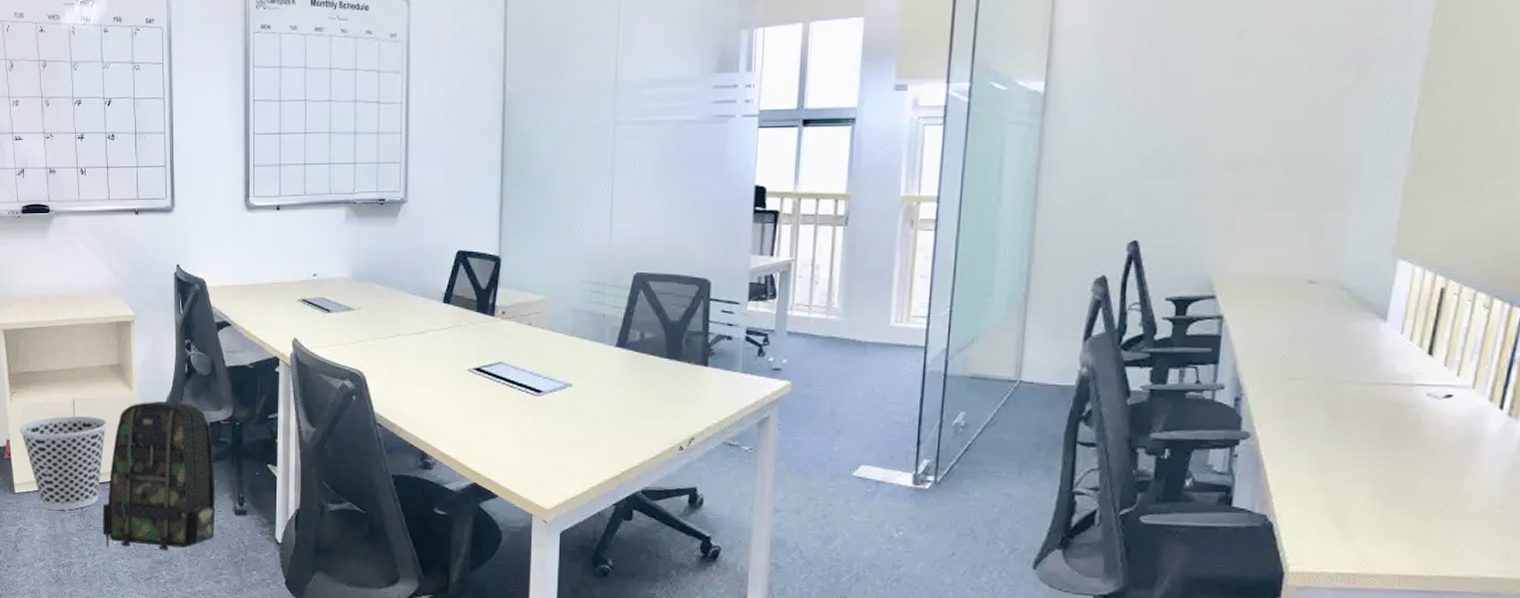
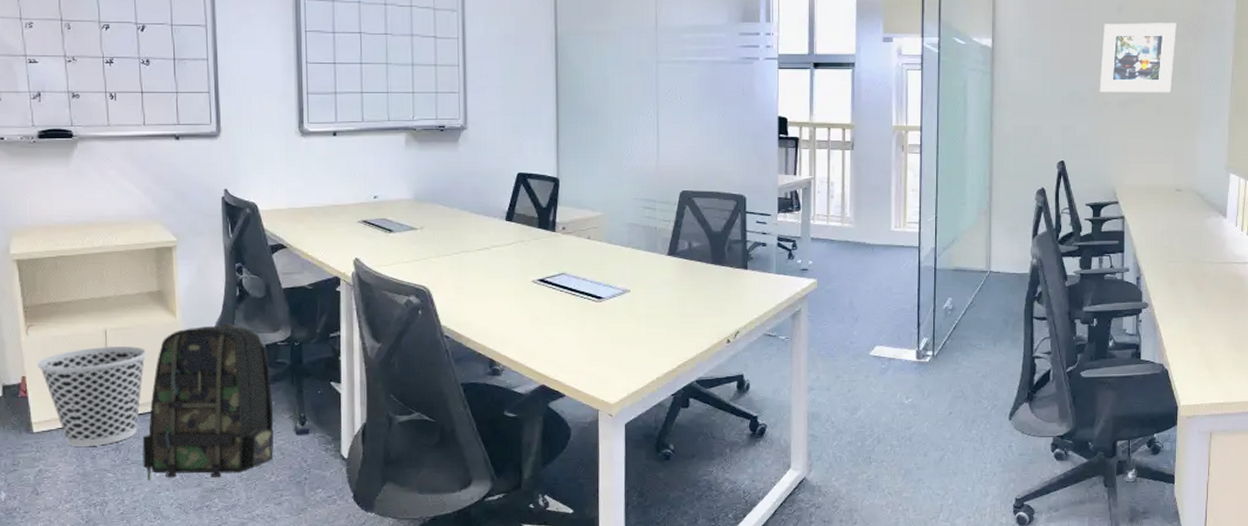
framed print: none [1198,50,1330,150] -> present [1099,23,1177,93]

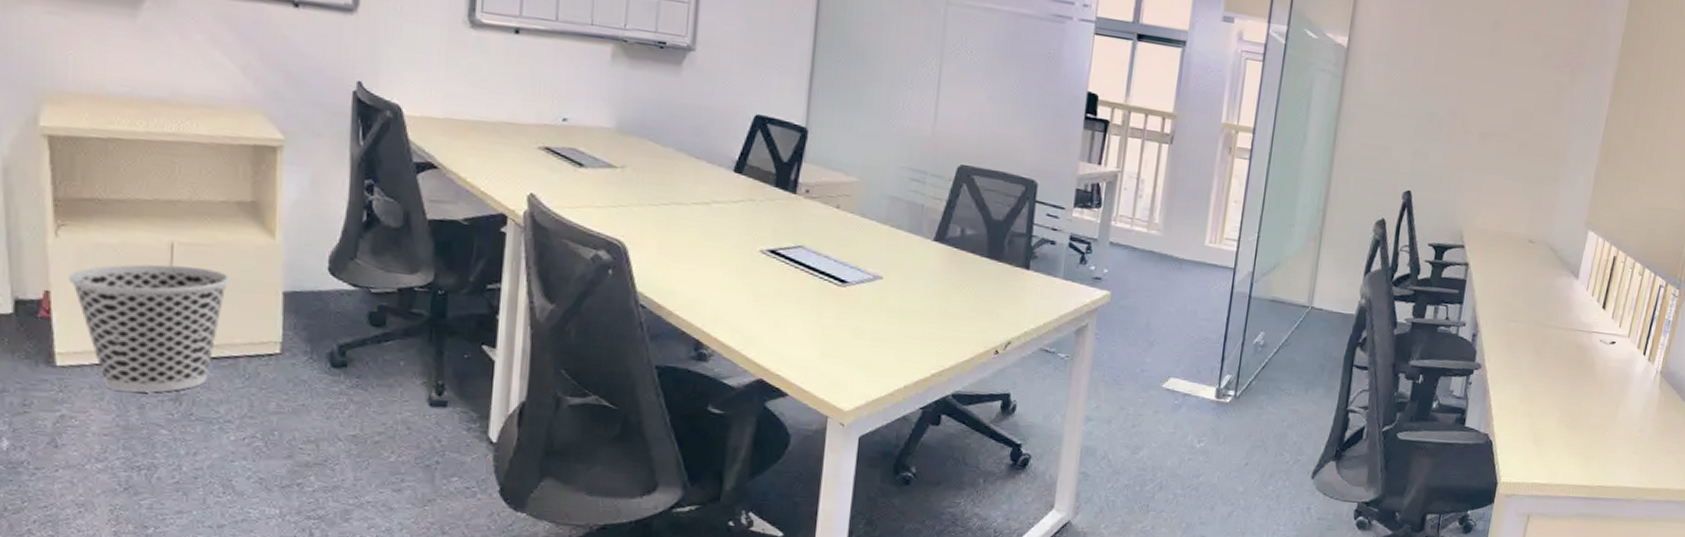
backpack: present [142,324,274,480] -> none [212,254,401,449]
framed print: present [1099,23,1177,93] -> none [1460,40,1555,130]

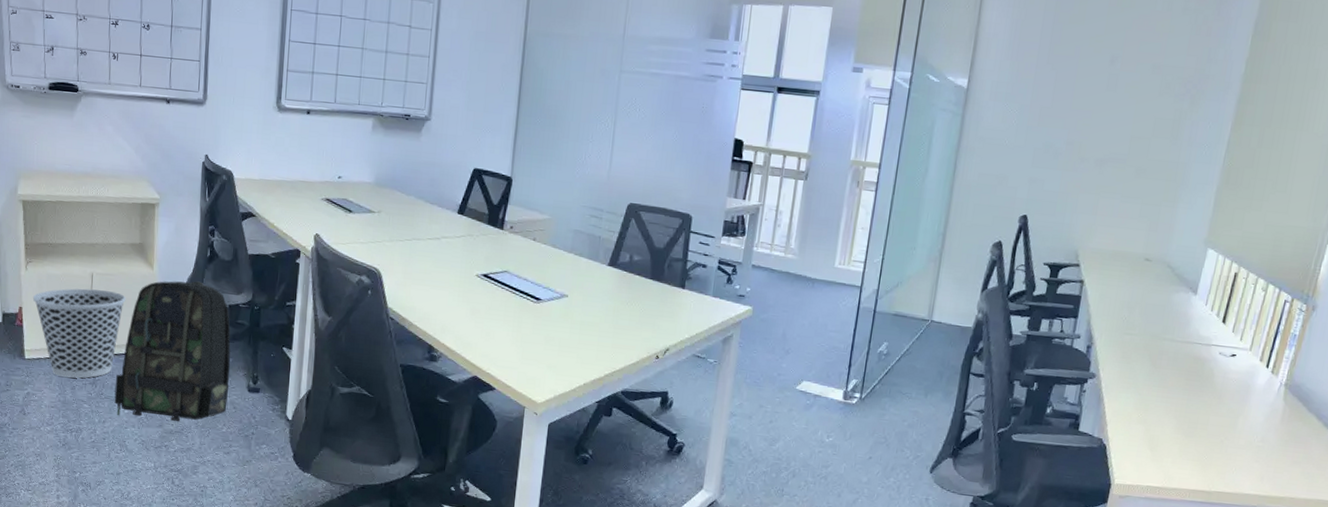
backpack: none [212,254,401,449] -> present [114,281,231,421]

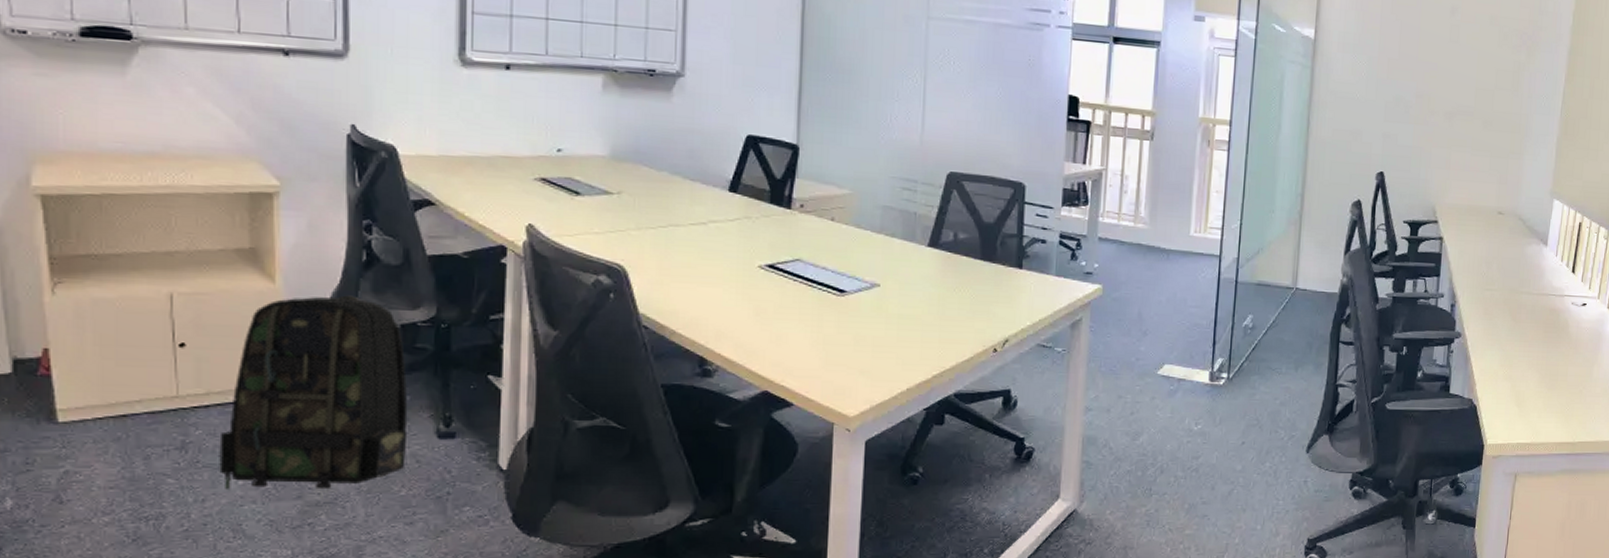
wastebasket: present [32,288,126,378] -> none [66,315,231,443]

